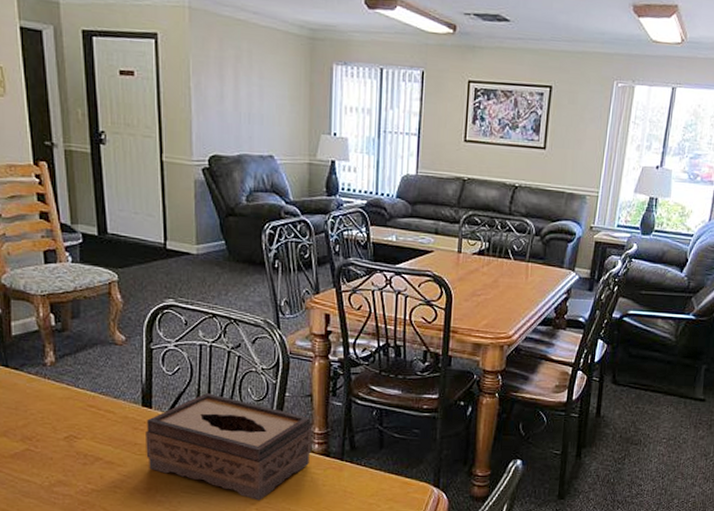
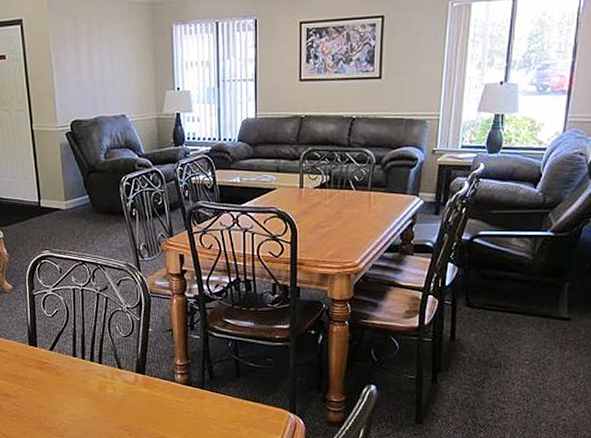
tissue box: present [146,393,312,501] -> none [33,332,175,427]

